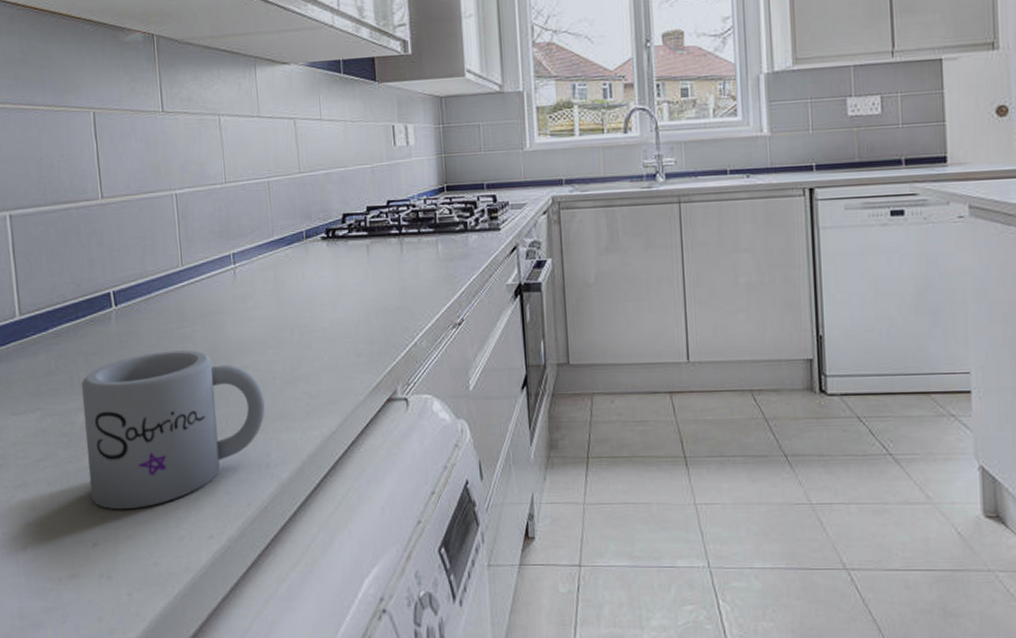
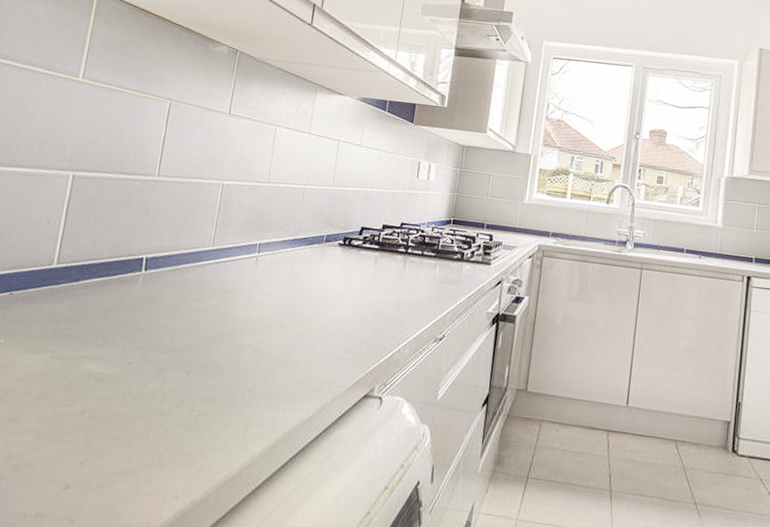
mug: present [81,350,266,510] -> none [75,317,257,459]

